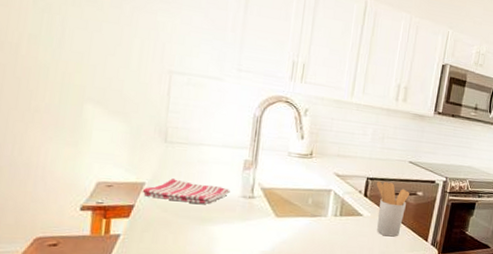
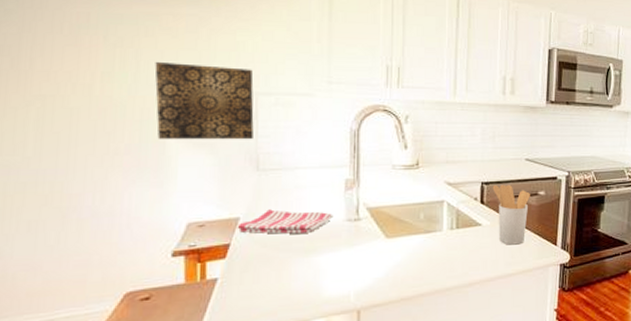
wall art: none [76,31,169,114] -> present [154,62,254,140]

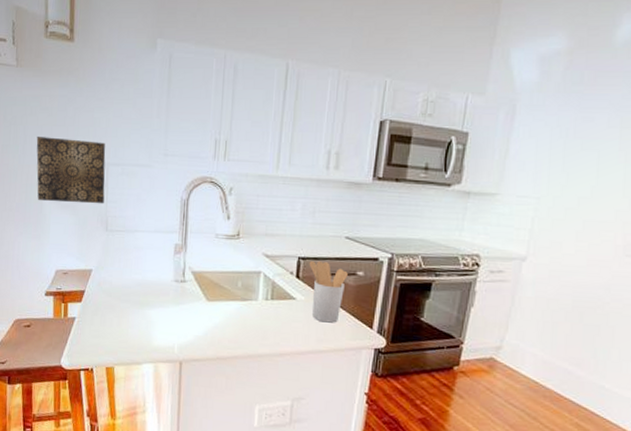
dish towel: present [237,209,333,234] -> none [90,265,164,289]

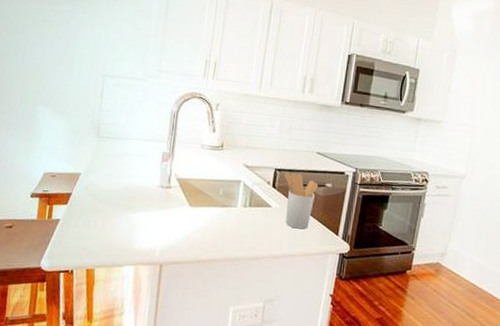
wall art: present [36,137,106,204] -> none [32,46,104,112]

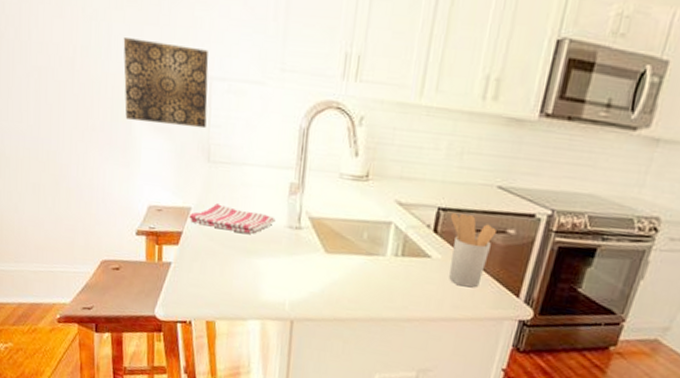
wall art: none [32,46,104,112] -> present [123,38,209,129]
dish towel: none [78,169,150,193] -> present [189,203,276,234]

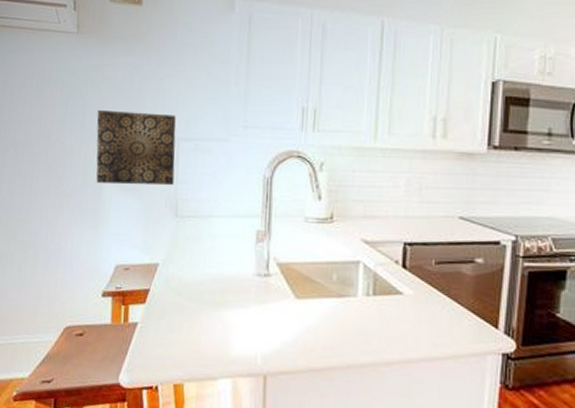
dish towel: present [189,203,276,234] -> none [156,257,244,285]
utensil holder: present [449,213,496,288] -> none [417,246,464,323]

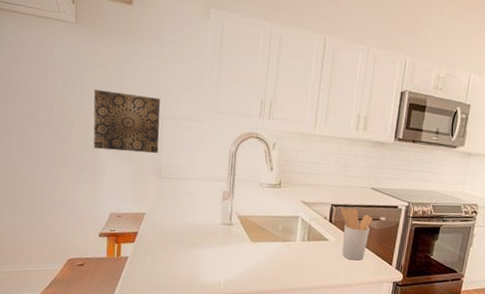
utensil holder: none [417,246,464,323] -> present [340,207,373,261]

